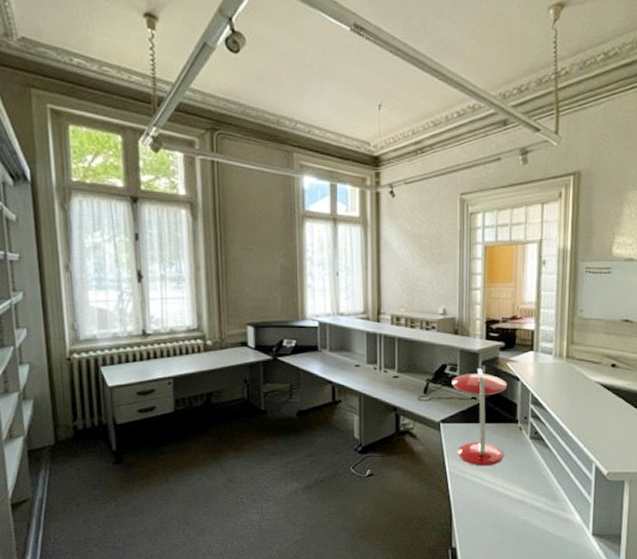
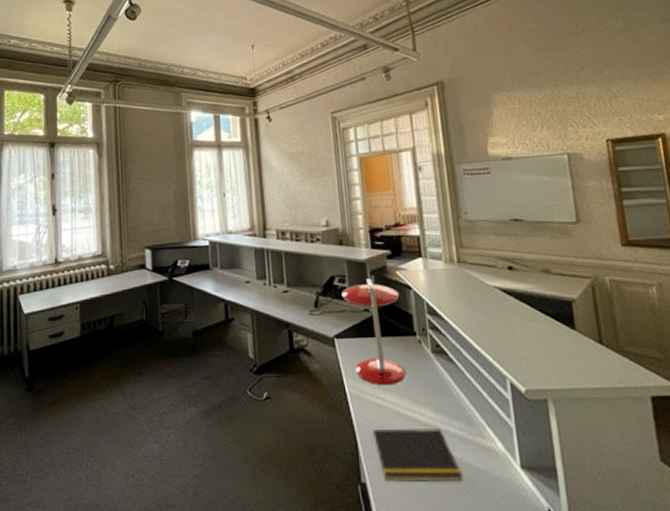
notepad: none [466,502,542,547] -> present [372,427,464,483]

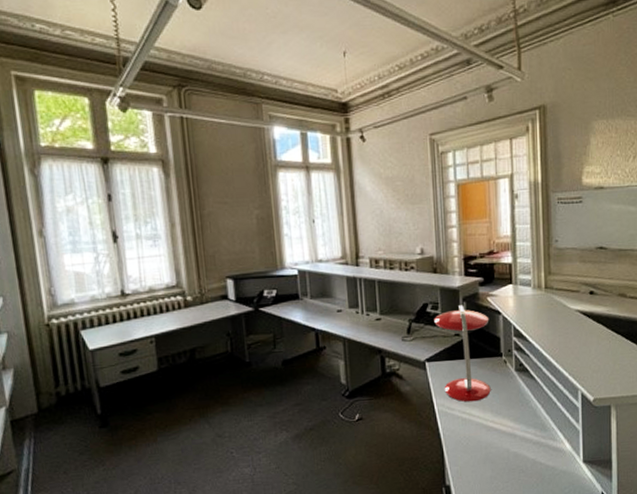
notepad: present [372,427,464,483] -> none [457,435,535,483]

